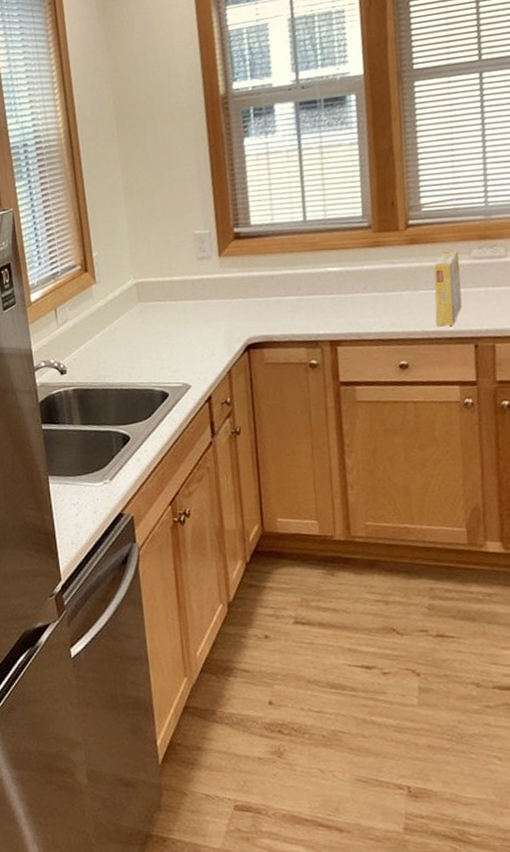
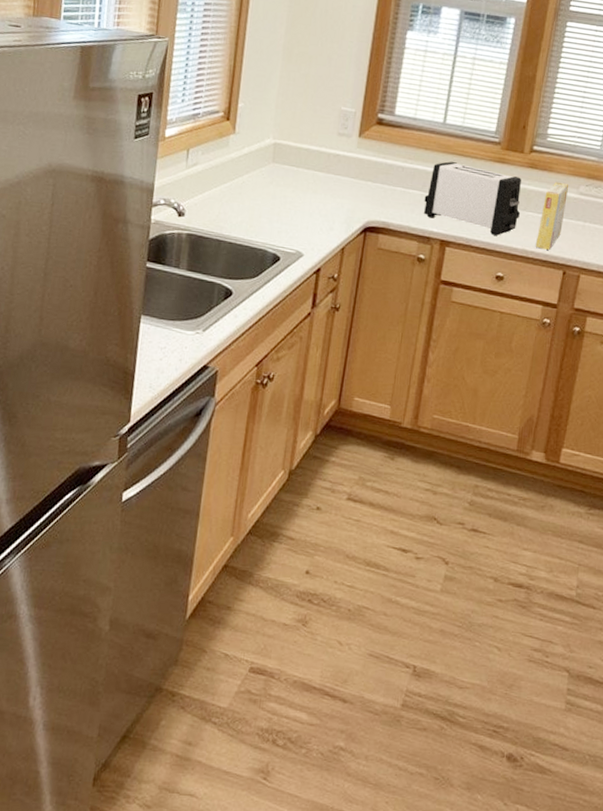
toaster: none [302,257,411,324] -> present [424,161,521,236]

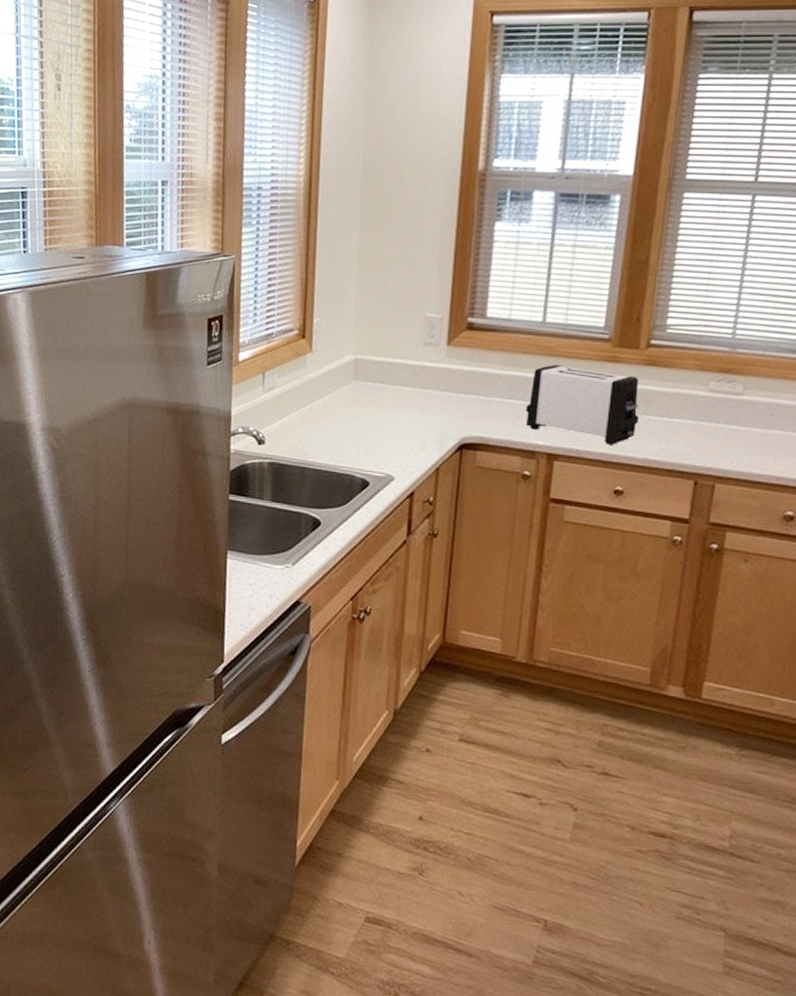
cereal box: present [535,181,569,250] -> none [659,379,696,458]

